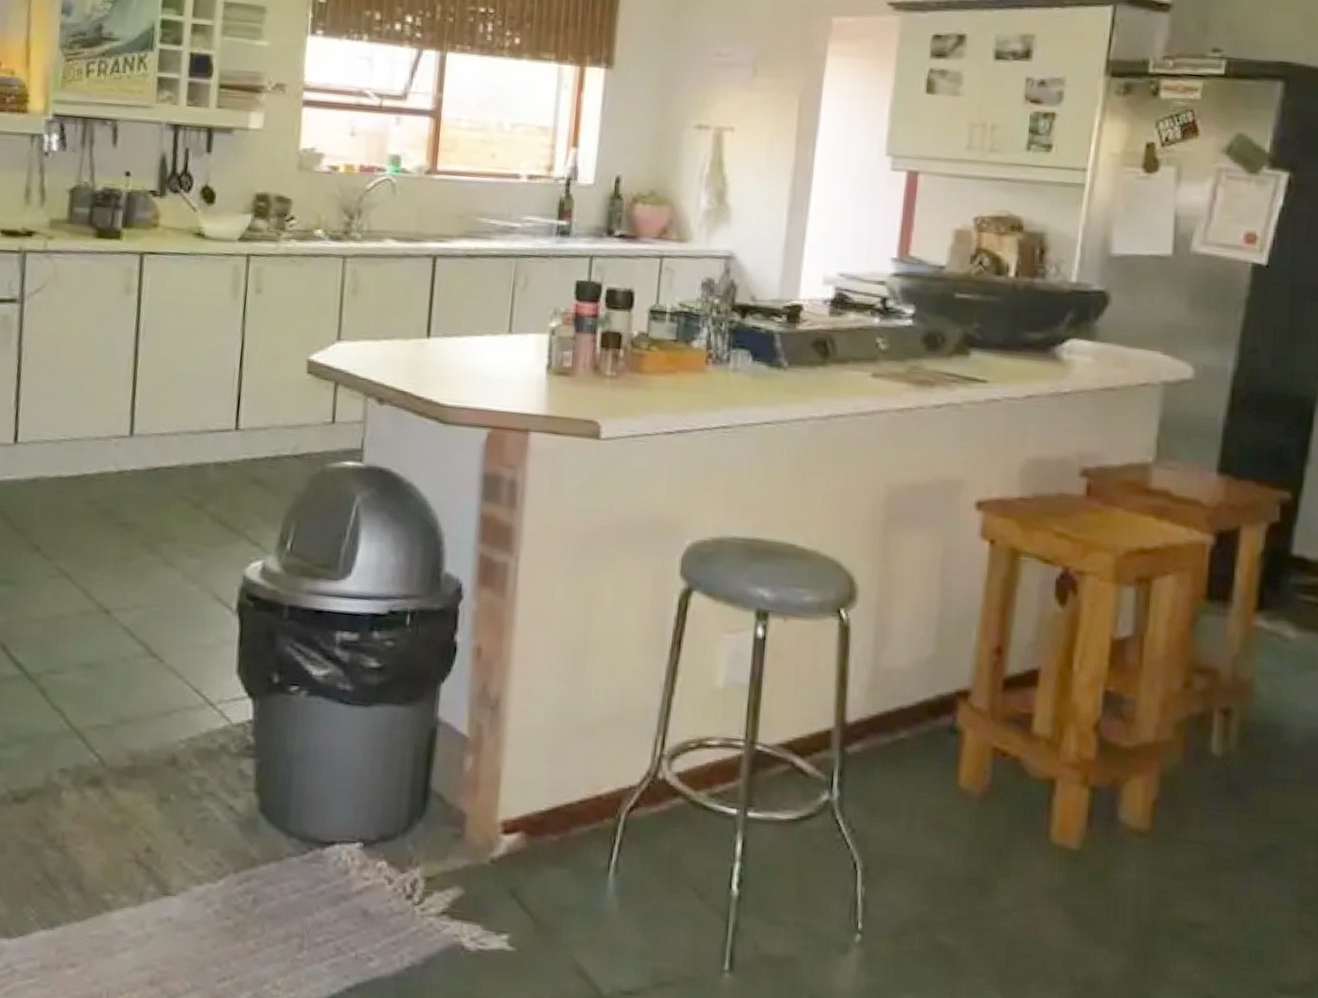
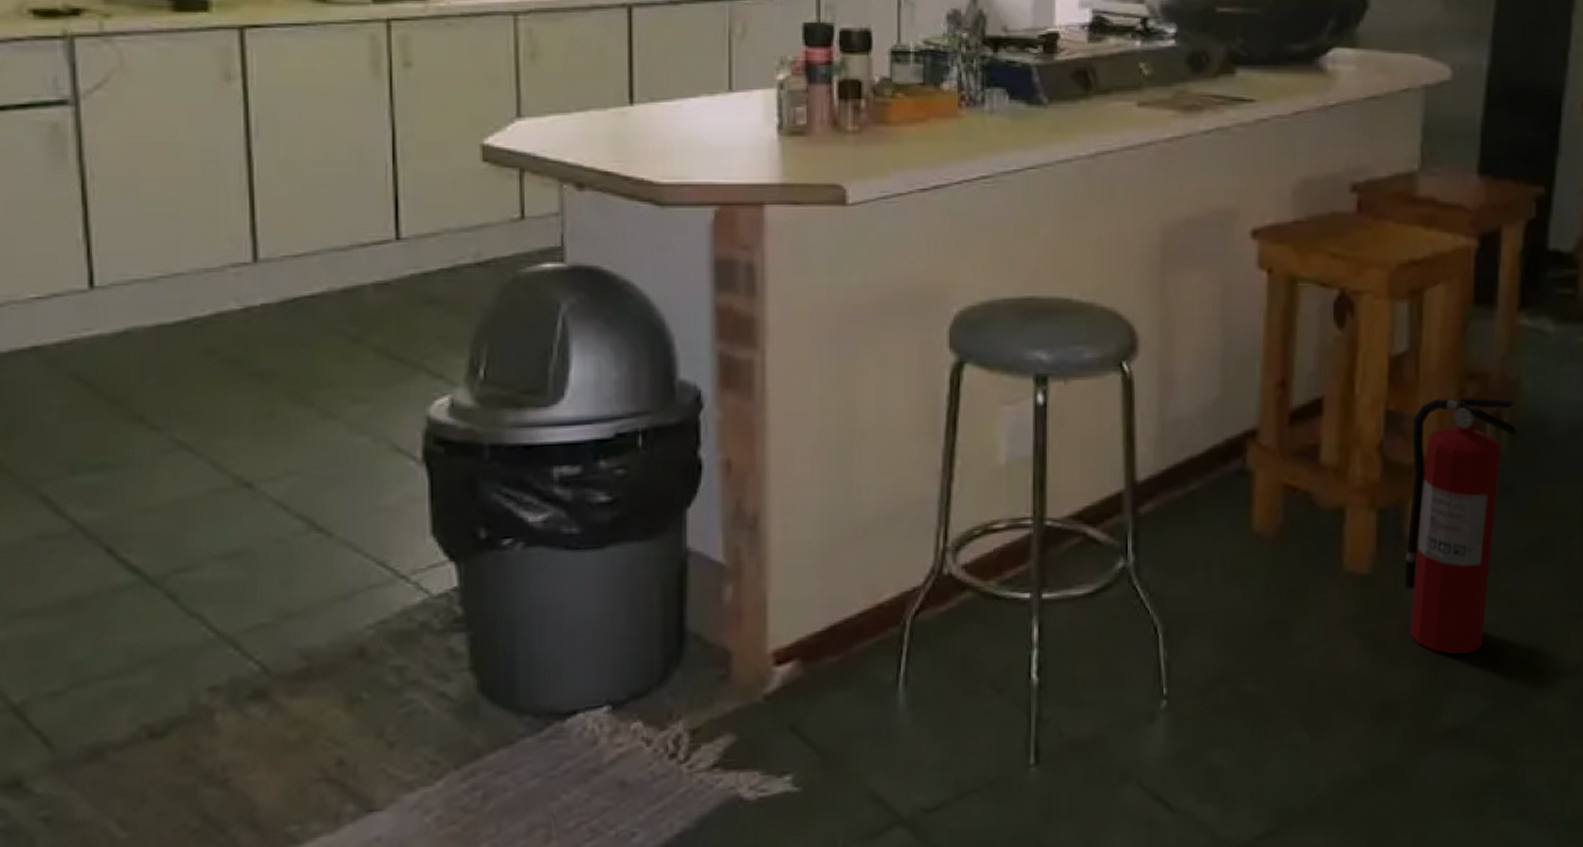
fire extinguisher: none [1114,687,1247,949] -> present [1404,396,1516,654]

